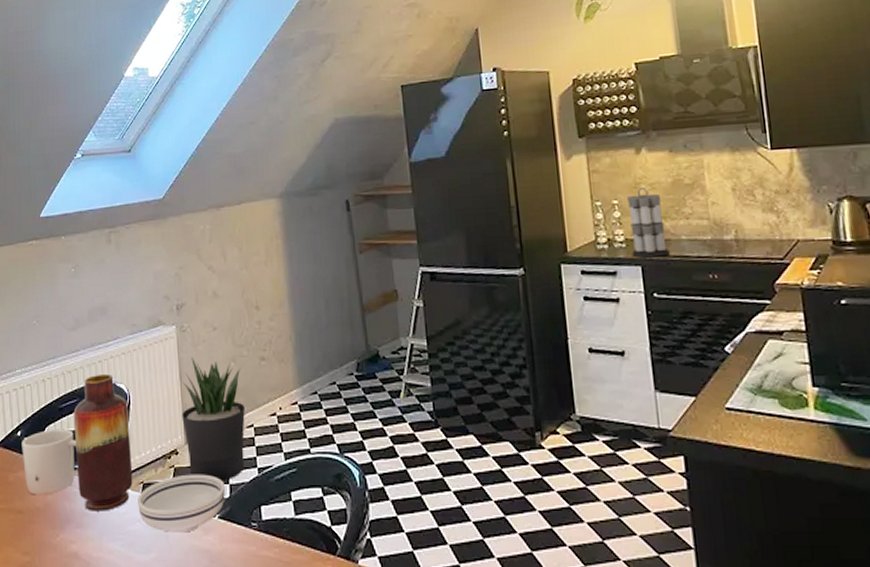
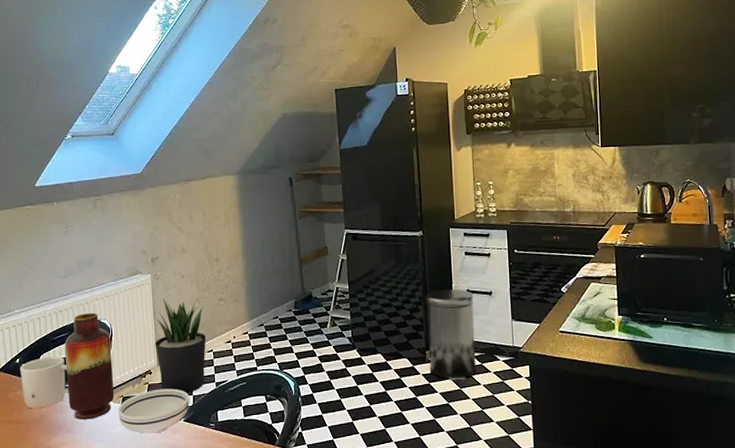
pedal bin: none [532,347,608,475] -> present [426,289,476,381]
spice rack: present [627,186,669,258] -> none [500,172,527,224]

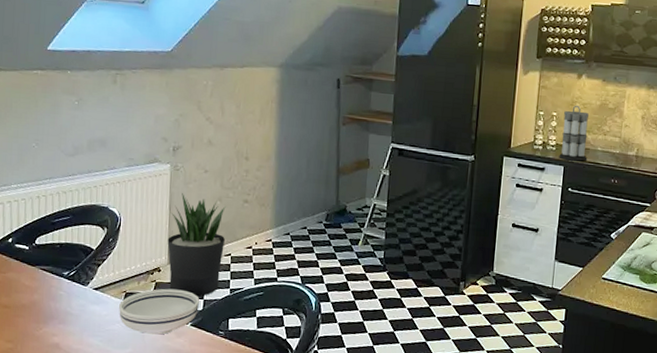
mug: present [20,356,69,409] -> none [12,239,66,295]
vase: present [64,312,114,420] -> none [64,197,118,312]
pedal bin: present [426,289,476,381] -> none [462,219,519,317]
spice rack: none [500,172,527,224] -> present [559,105,589,162]

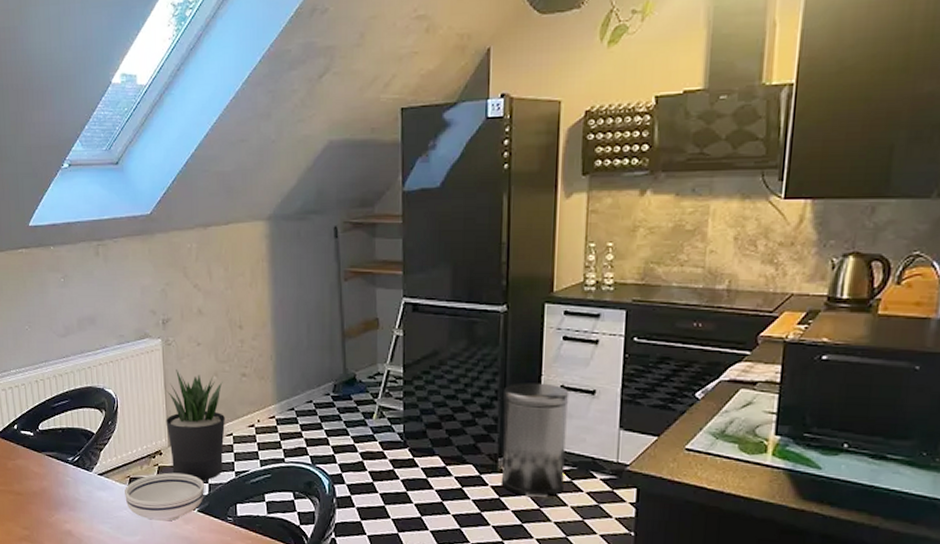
pedal bin: none [462,219,519,317] -> present [502,382,570,499]
spice rack: present [559,105,589,162] -> none [618,230,657,302]

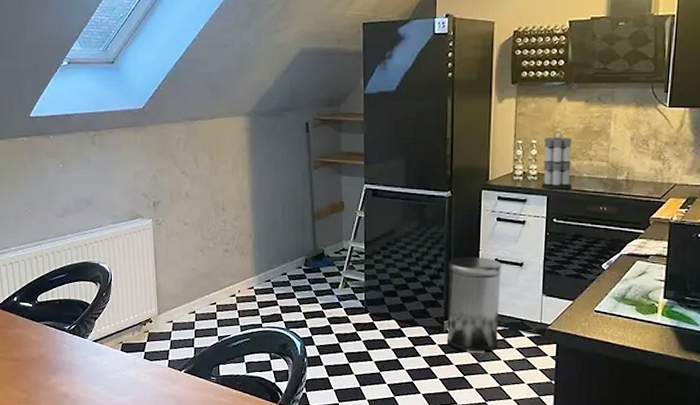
bowl: present [125,472,204,521] -> none [117,338,190,382]
planter: present [166,370,225,481] -> none [156,246,209,345]
spice rack: none [618,230,657,302] -> present [541,130,571,190]

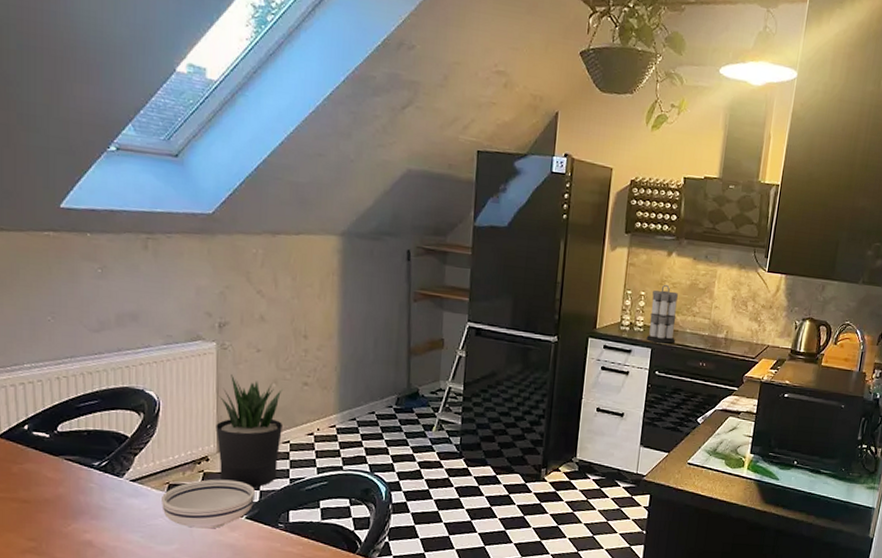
bowl: none [117,338,190,382] -> present [162,479,255,529]
planter: none [156,246,209,345] -> present [215,375,283,488]
pedal bin: present [447,256,502,354] -> none [543,404,603,504]

